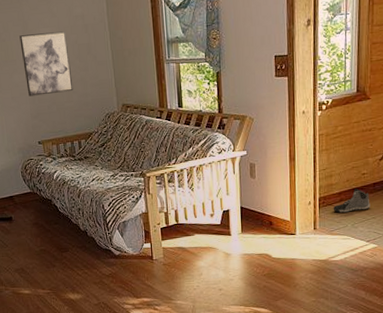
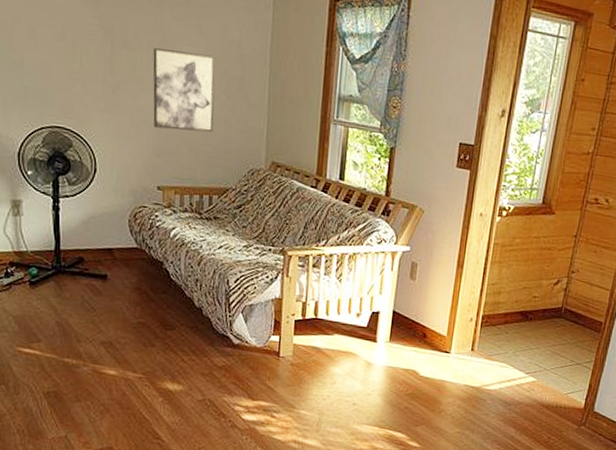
sneaker: present [333,188,370,213] -> none [495,312,537,338]

